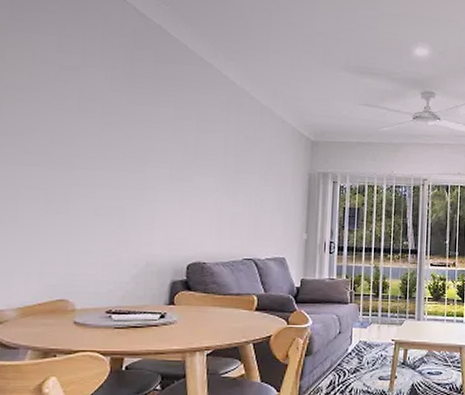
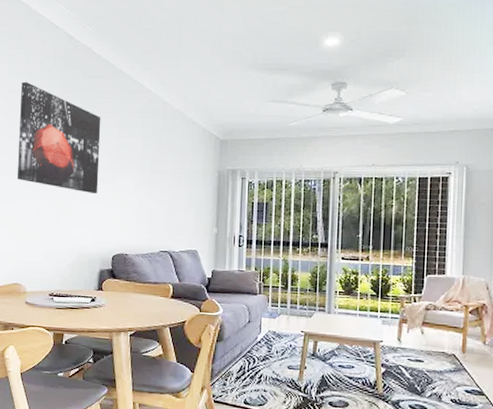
wall art: none [66,58,177,195] -> present [16,81,101,194]

